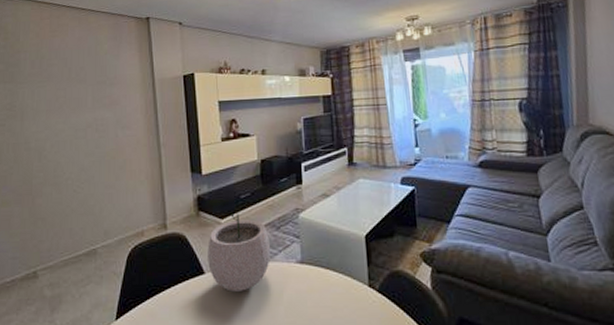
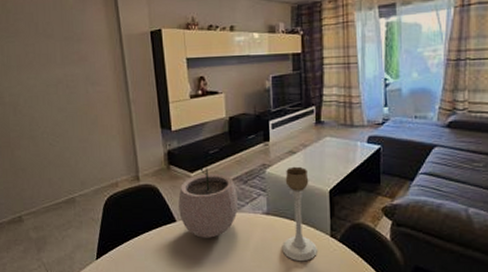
candle holder: none [318,210,356,316] -> present [282,166,317,262]

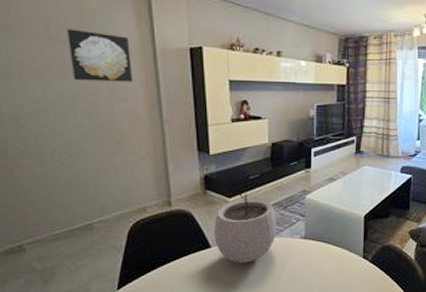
wall art: none [51,25,104,70] -> present [67,29,134,82]
candle holder: present [282,166,317,262] -> none [317,193,350,282]

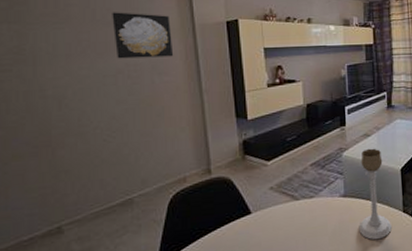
plant pot: present [214,188,276,263] -> none [254,149,316,228]
candle holder: none [317,193,350,282] -> present [359,148,392,240]

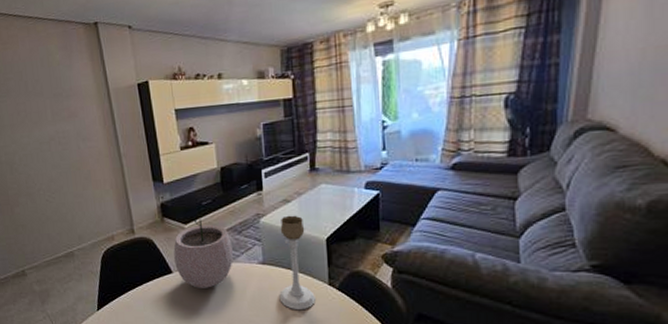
wall art: present [112,12,174,59] -> none [40,82,94,127]
plant pot: none [254,149,316,228] -> present [173,213,233,288]

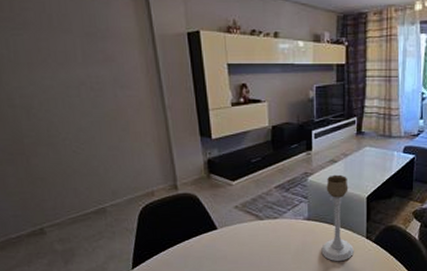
plant pot: present [173,213,233,288] -> none [219,171,280,244]

